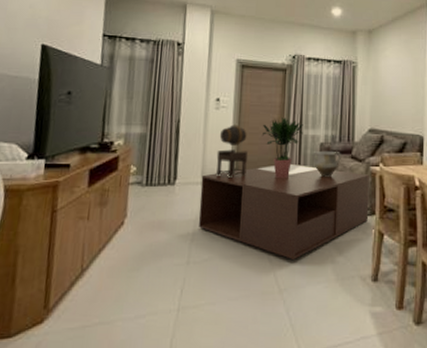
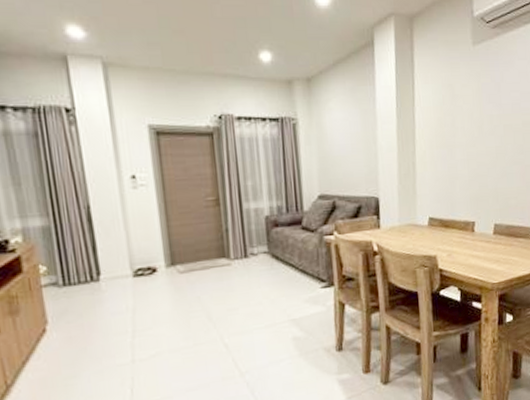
coffee table: present [198,163,369,259] -> none [130,242,327,342]
wooden barrel: present [216,125,248,179] -> none [143,204,184,267]
potted plant: present [261,118,303,178] -> none [194,191,244,260]
ceramic pot: present [311,152,341,177] -> none [257,224,291,253]

